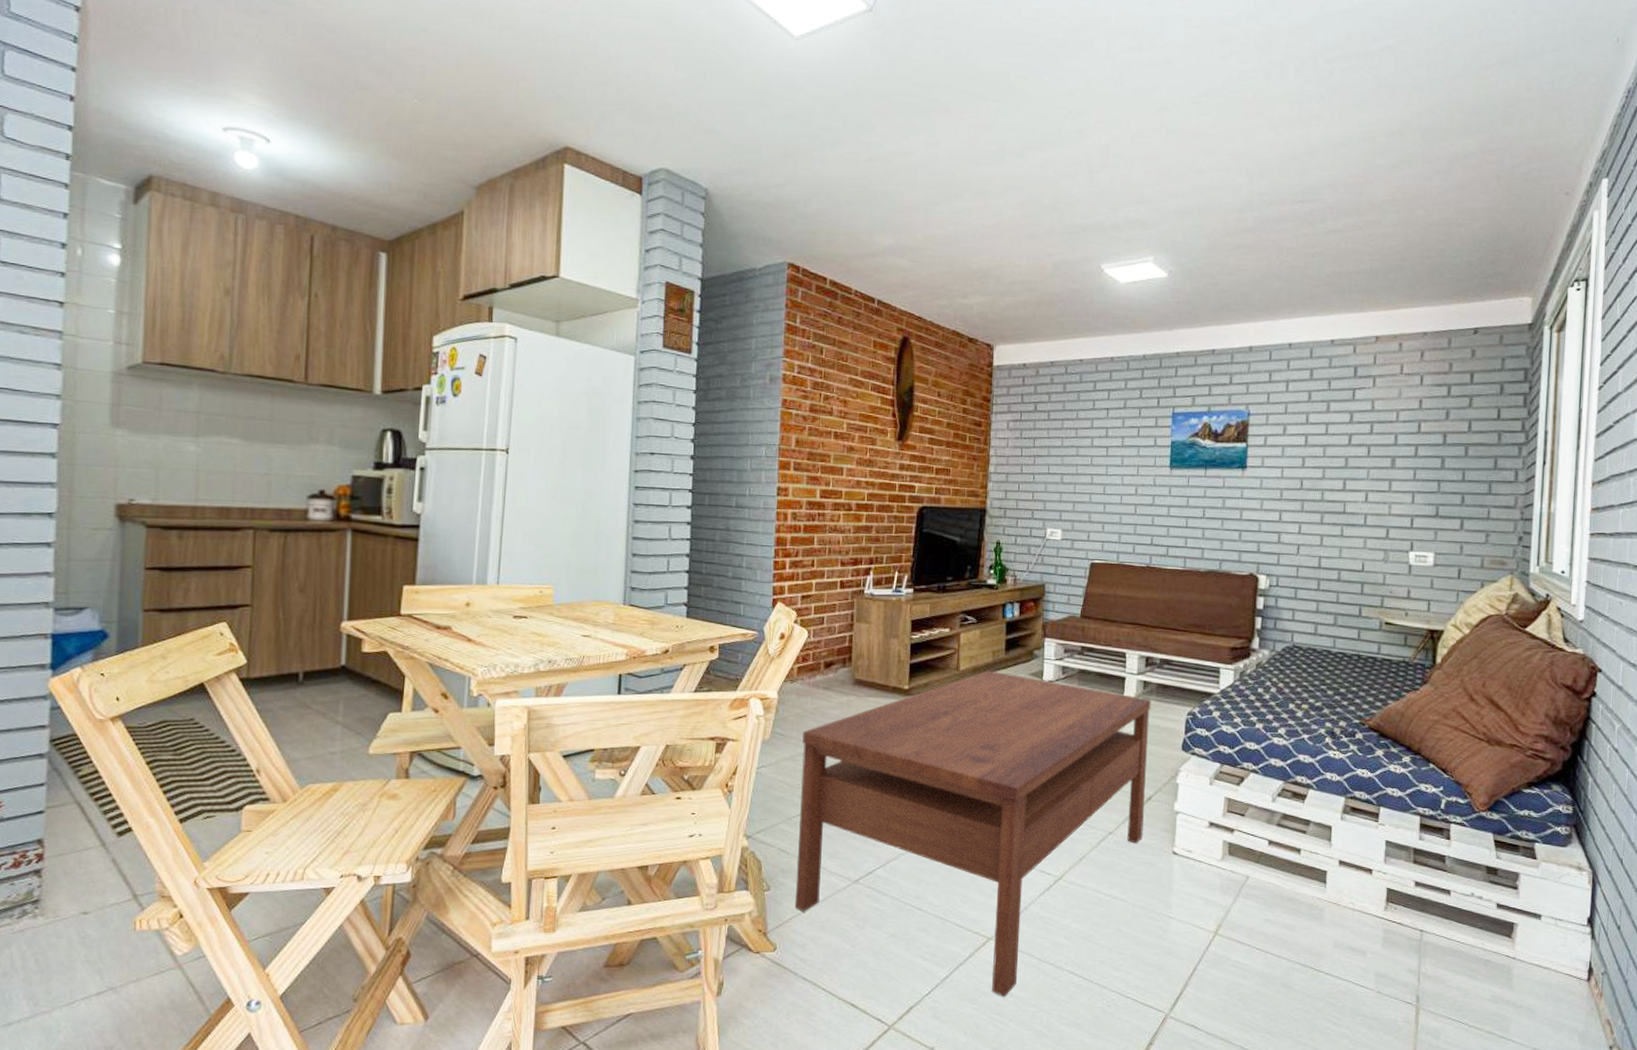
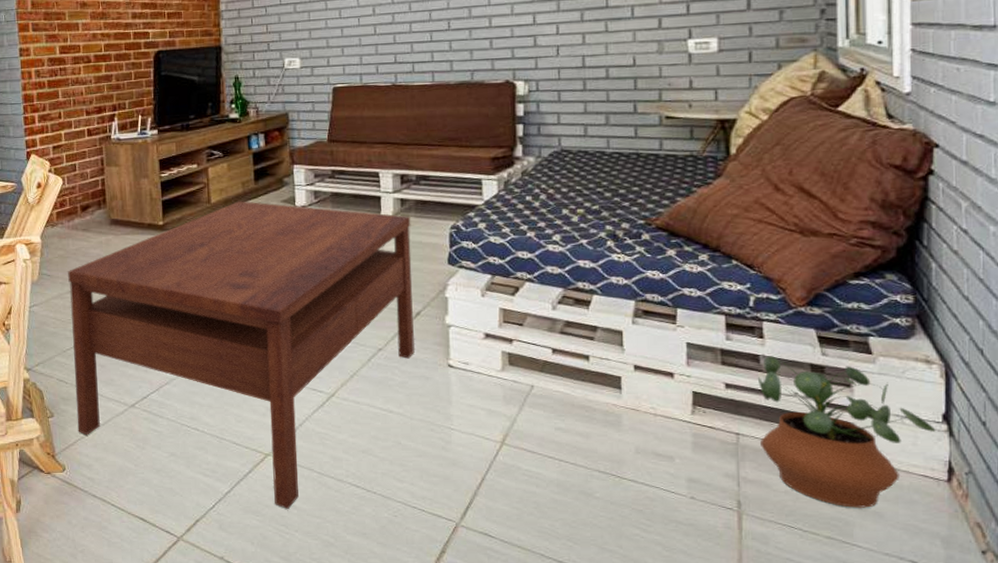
potted plant: none [1440,857,1582,1004] -> present [758,356,936,508]

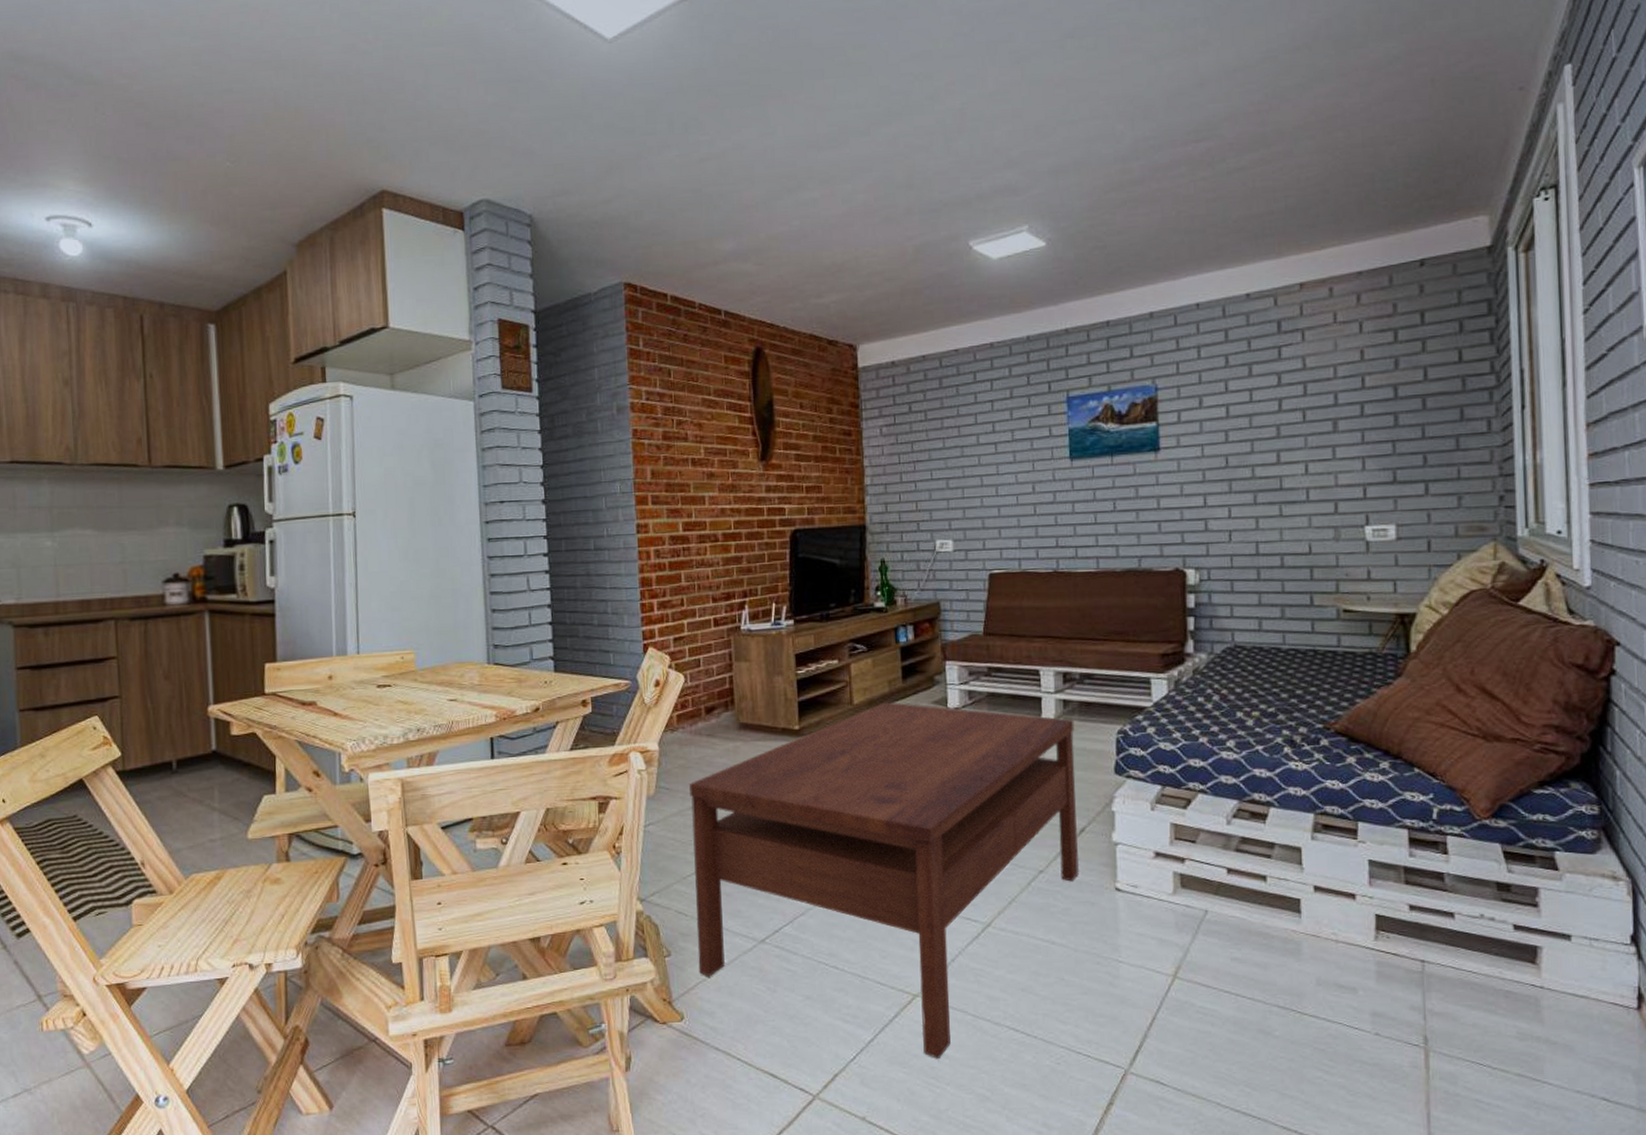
potted plant: present [758,356,936,508] -> none [1443,873,1625,1041]

